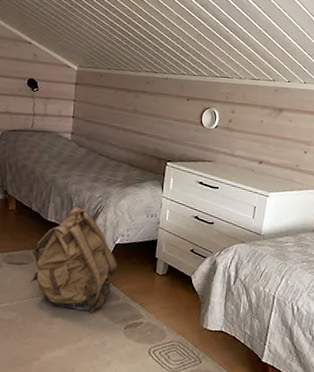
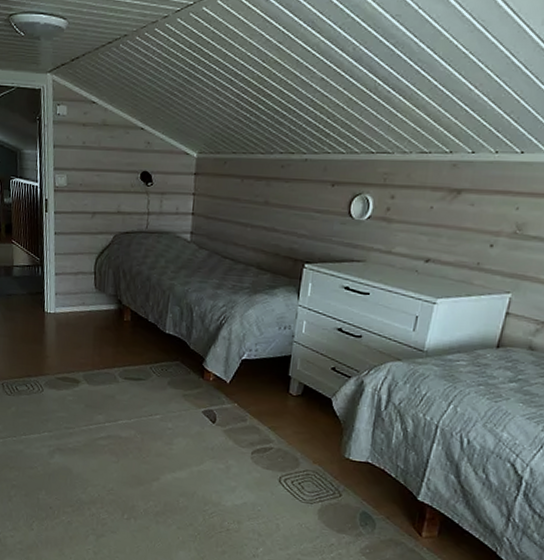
backpack: present [29,208,118,313] -> none [147,318,245,435]

